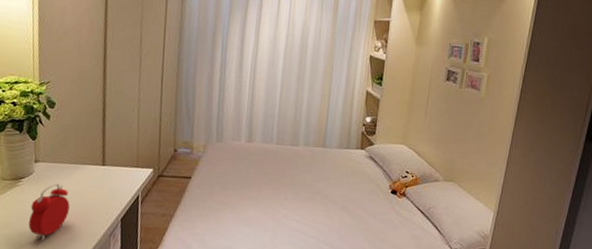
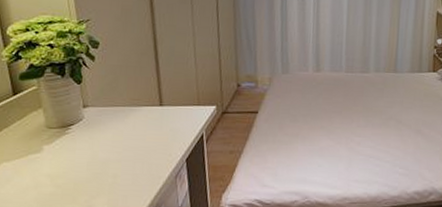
alarm clock: present [28,183,70,240] -> none [84,128,128,188]

